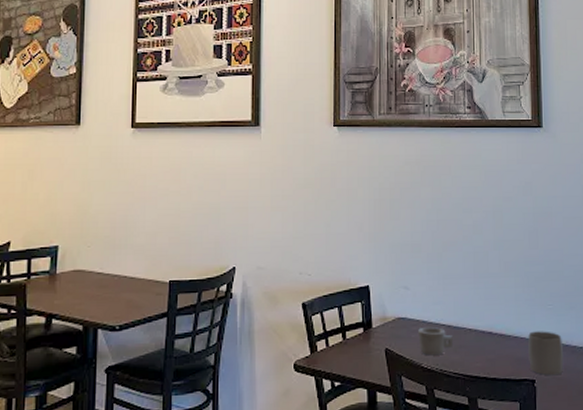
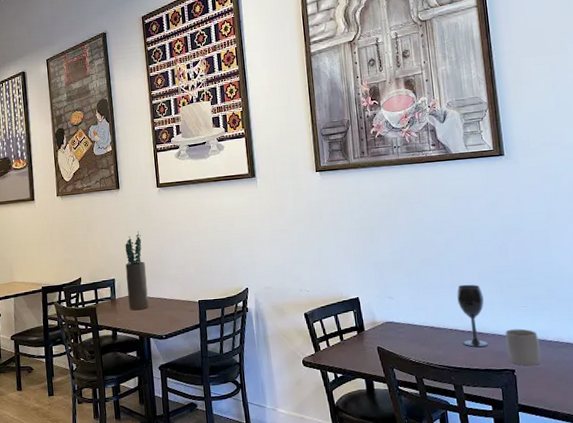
vase: none [73,183,104,291] -> present [125,231,149,311]
cup: present [418,326,454,356] -> none [404,328,437,352]
wine glass: none [480,275,510,352] -> present [457,284,489,348]

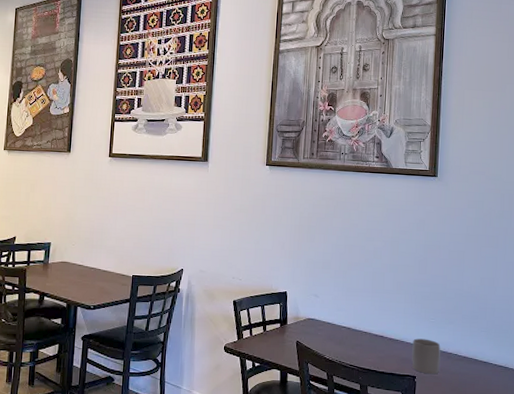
vase: present [125,231,149,311] -> none [60,197,85,278]
wine glass: present [457,284,489,348] -> none [375,291,399,352]

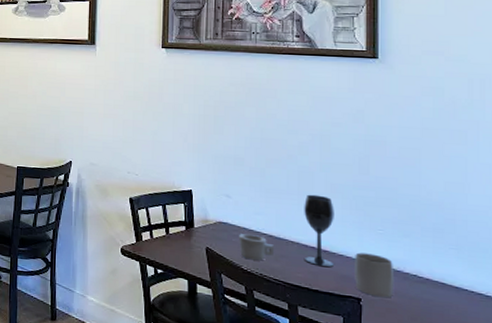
cup: none [323,327,352,350] -> present [239,233,275,261]
wine glass: none [375,291,399,352] -> present [304,194,334,268]

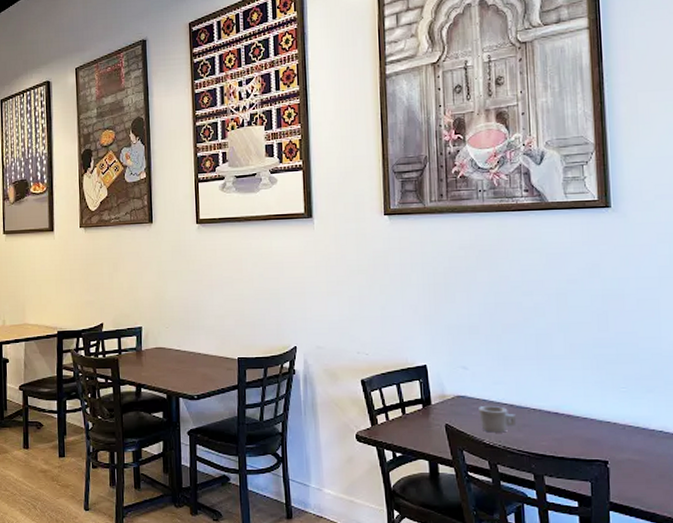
wine glass: present [304,194,334,268] -> none [544,357,578,432]
mug: present [353,252,395,298] -> none [598,413,641,458]

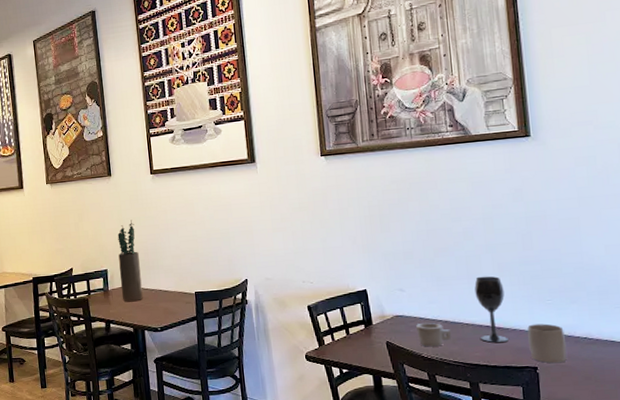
vase: none [155,273,180,365] -> present [117,220,143,302]
wine glass: none [544,357,578,432] -> present [474,276,509,343]
mug: none [598,413,641,458] -> present [527,323,567,364]

